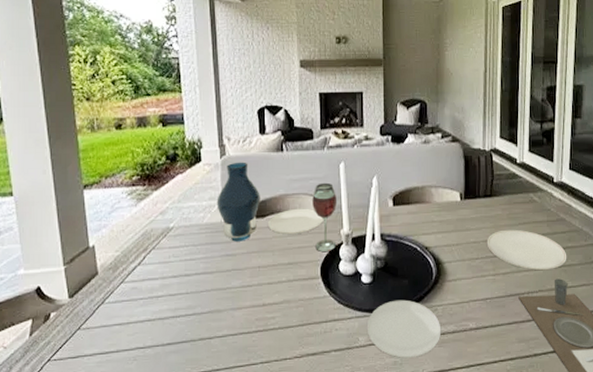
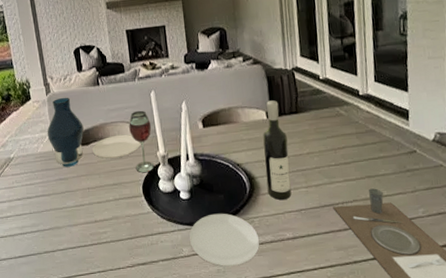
bottle: none [454,181,479,287] -> present [263,100,292,200]
plate: present [486,229,567,271] -> none [296,142,380,182]

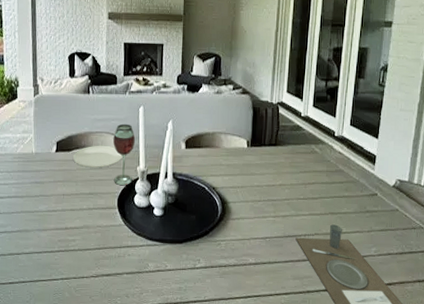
vase: present [47,97,84,167] -> none [29,100,68,171]
plate: present [189,213,260,267] -> none [156,232,224,286]
bottle: present [263,100,292,200] -> none [238,130,263,226]

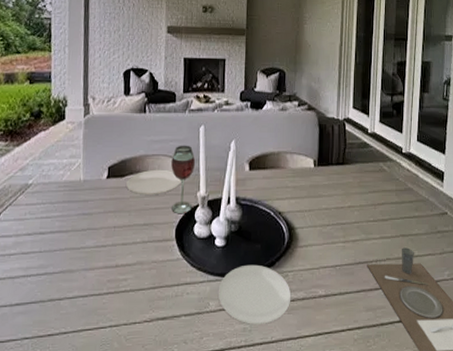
plate: none [156,232,224,286] -> present [218,264,292,326]

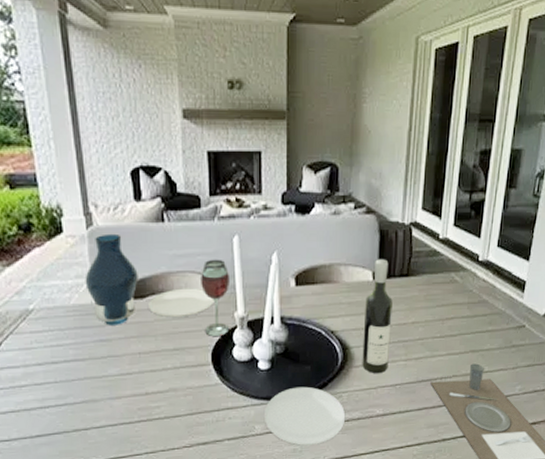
vase: none [77,121,121,200] -> present [85,233,138,325]
bottle: none [306,149,331,253] -> present [362,259,393,373]

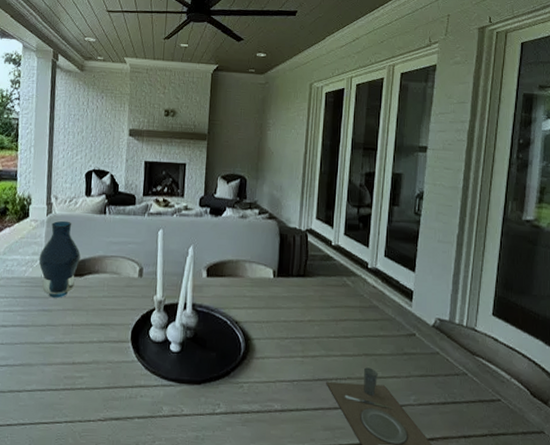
plate: present [149,288,215,318] -> none [85,270,139,296]
wineglass: present [201,259,231,336] -> none [128,247,154,316]
plate: present [263,386,346,446] -> none [171,372,246,435]
bottle: present [362,259,393,373] -> none [262,259,291,367]

